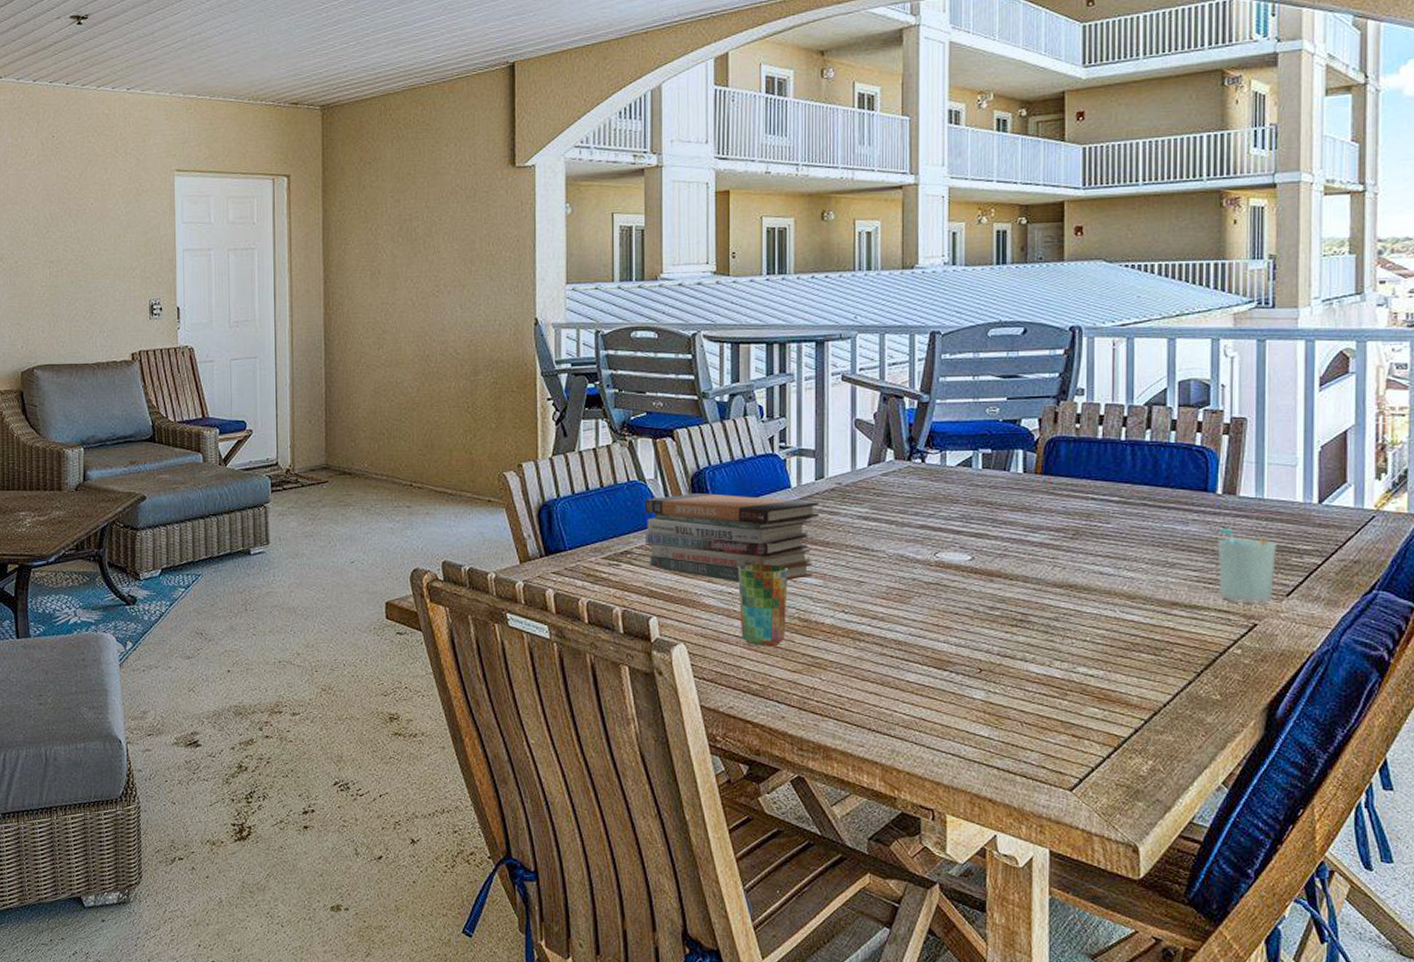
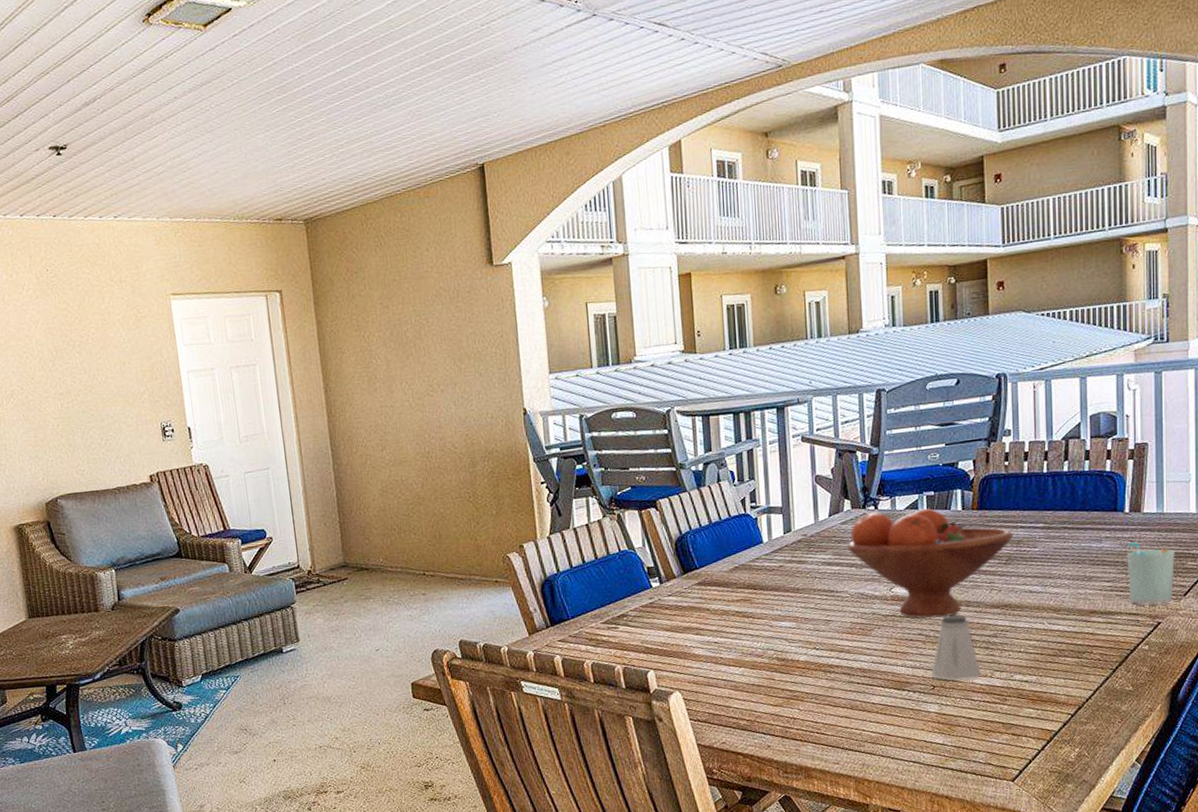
book stack: present [644,493,819,581] -> none [635,553,789,632]
cup: present [738,564,788,647] -> none [721,613,766,687]
fruit bowl: none [887,465,1083,593] -> present [847,508,1014,619]
saltshaker: none [979,590,1038,666] -> present [931,615,981,681]

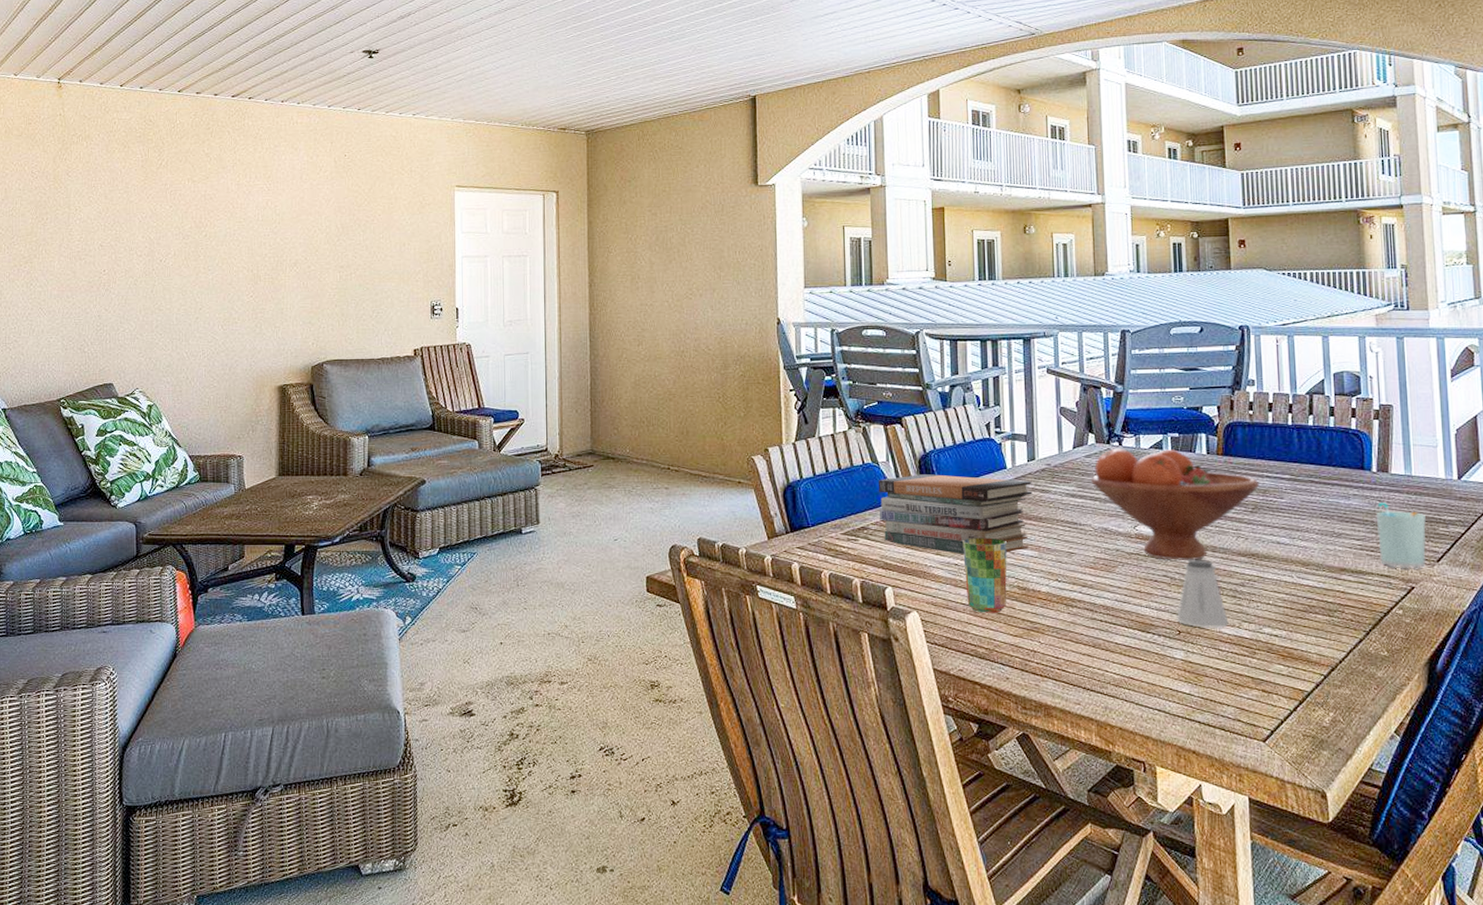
book stack: none [635,553,789,632] -> present [878,474,1032,554]
cup: none [721,613,766,687] -> present [963,537,1007,613]

